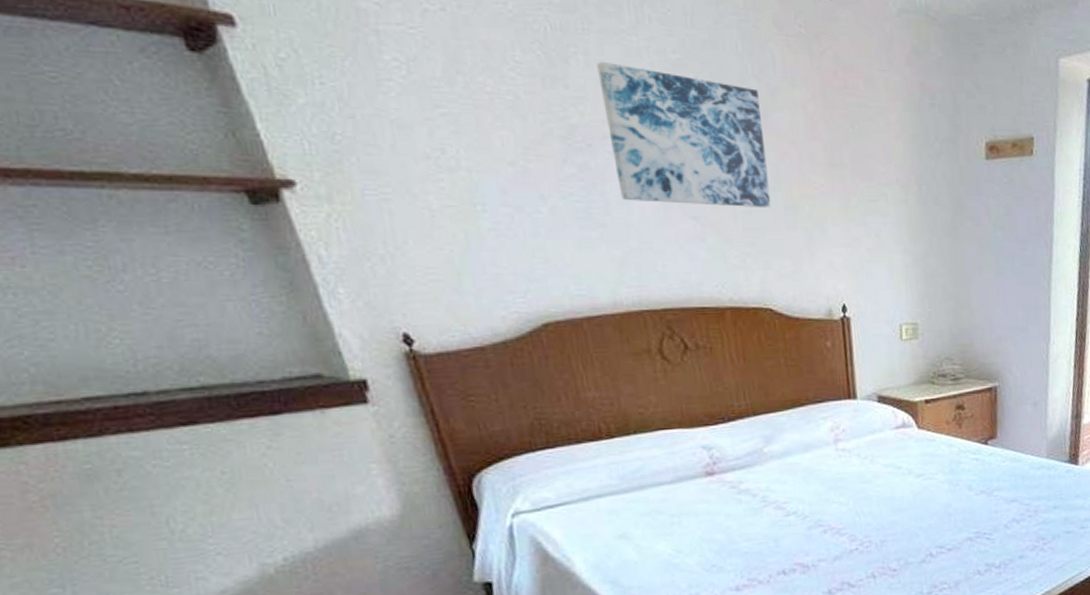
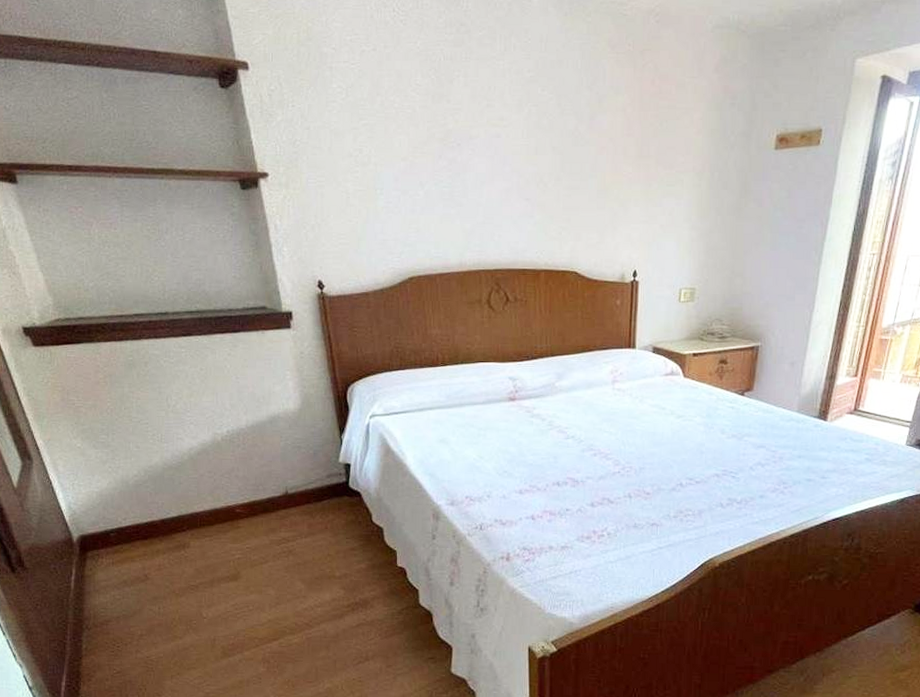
wall art: present [597,61,771,207] -> none [472,81,589,191]

